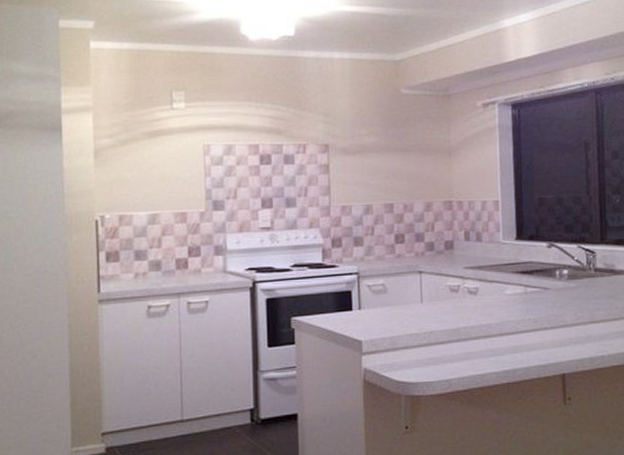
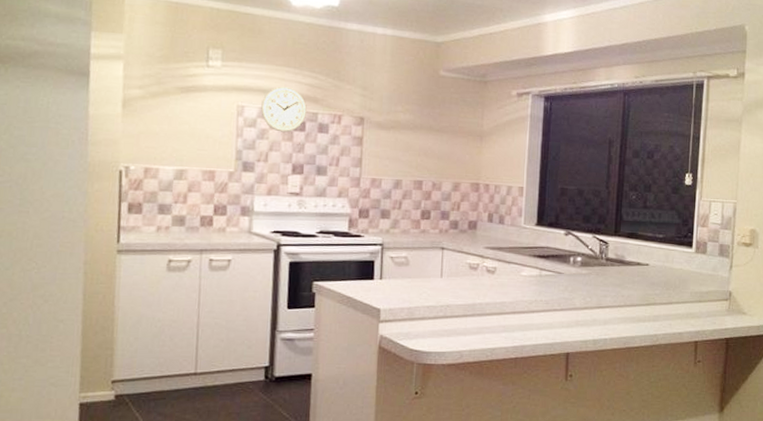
wall clock: none [226,121,271,167] -> present [261,86,307,133]

